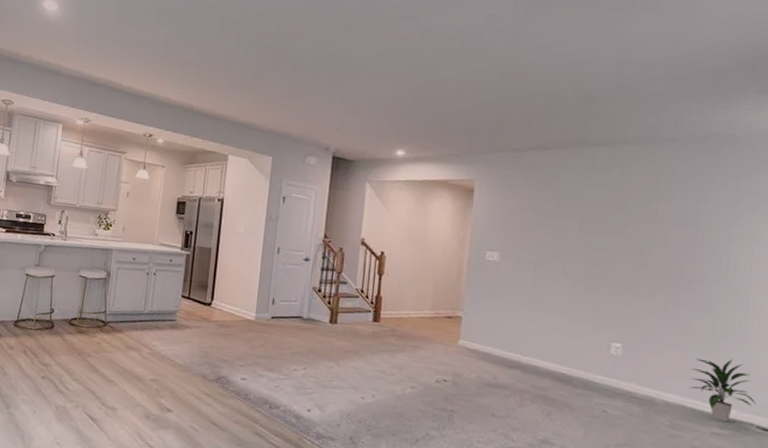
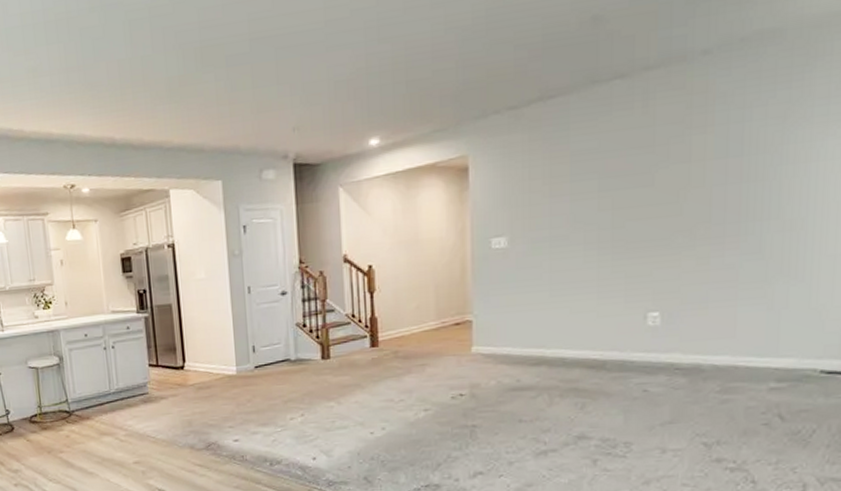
indoor plant: present [690,358,756,423] -> none [741,303,818,374]

